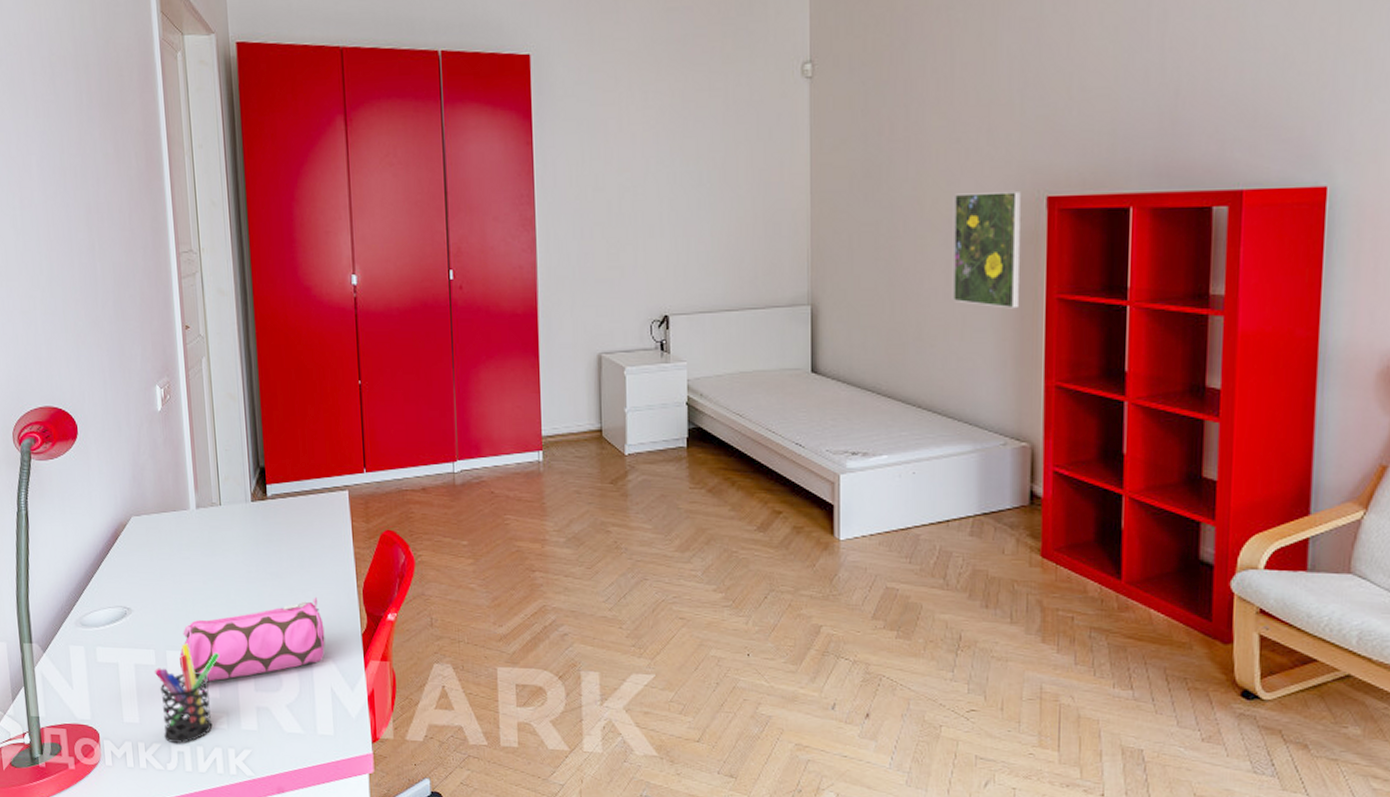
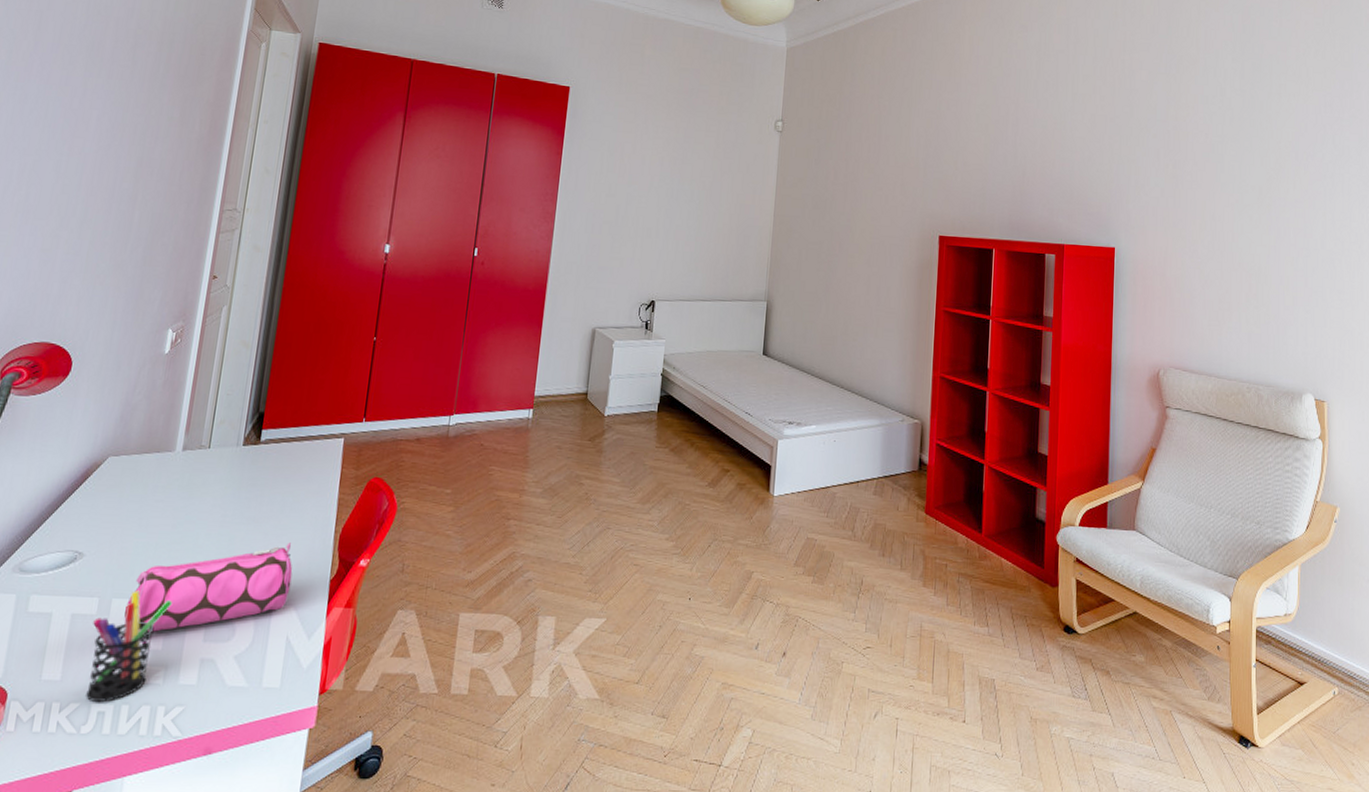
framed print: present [952,192,1022,309] -> none [871,227,923,316]

